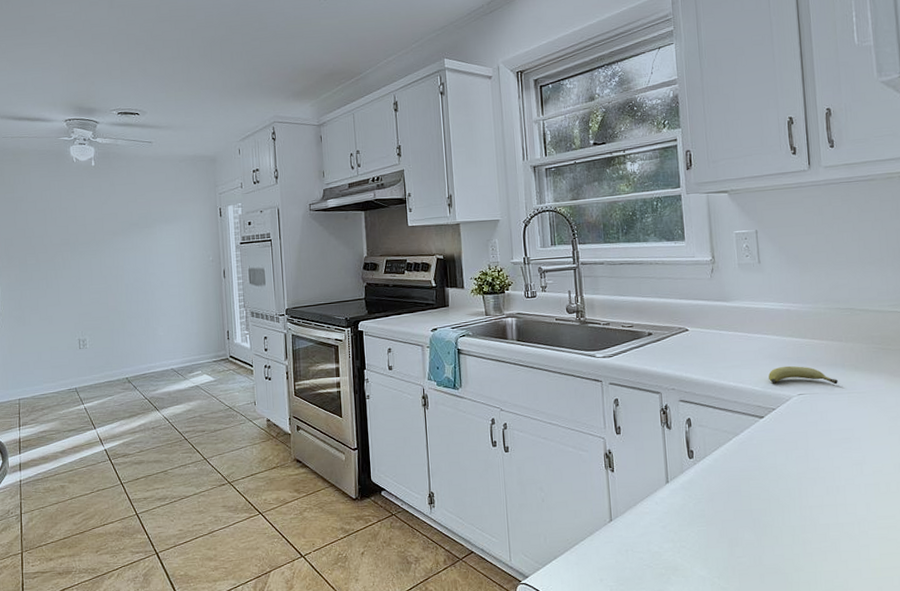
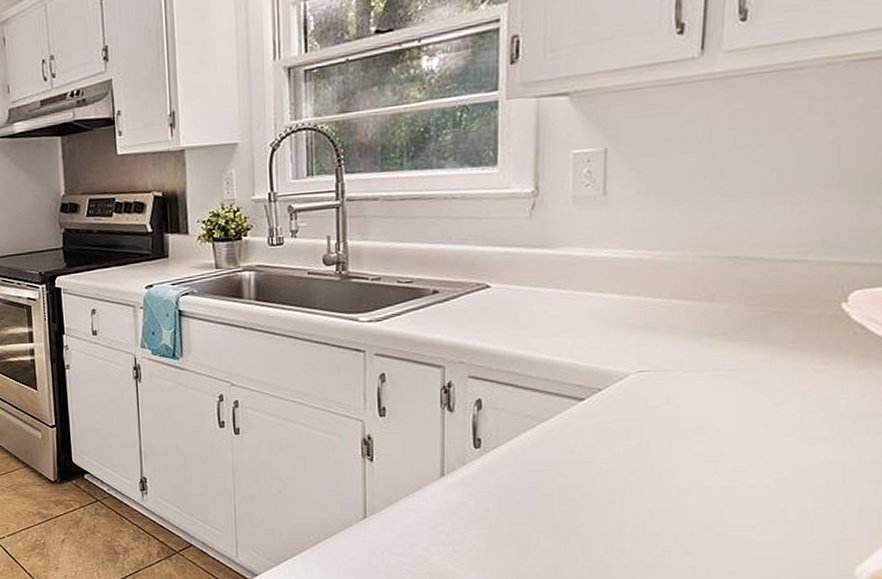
fruit: present [769,366,838,385] -> none [598,334,700,359]

